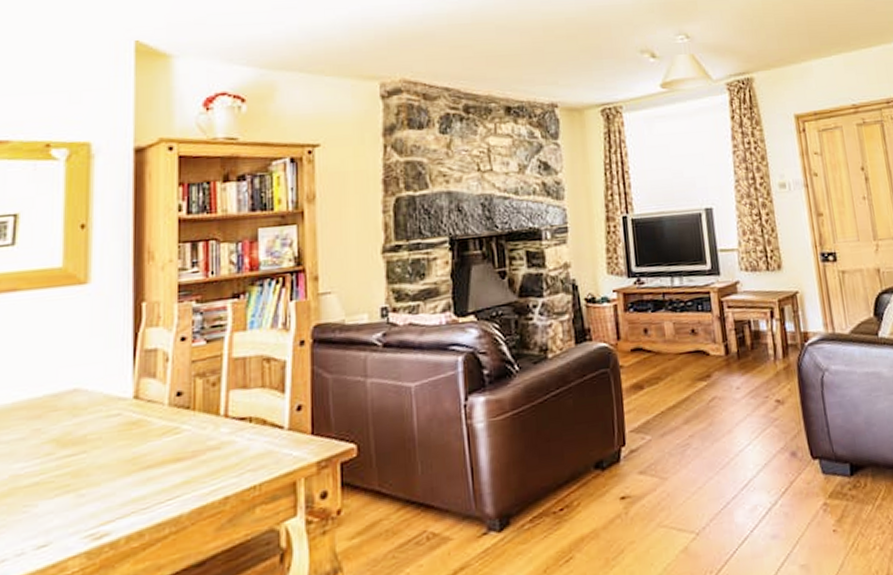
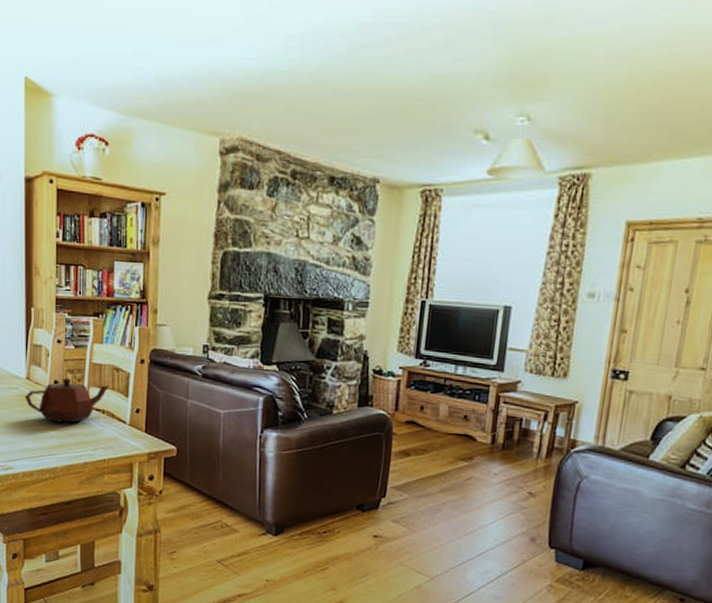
teapot: none [131,383,258,450] -> present [24,377,110,423]

